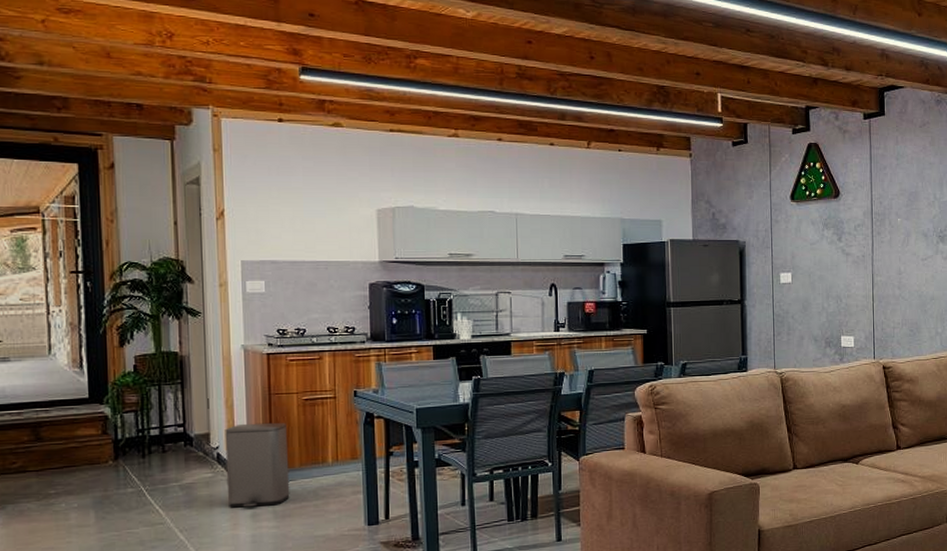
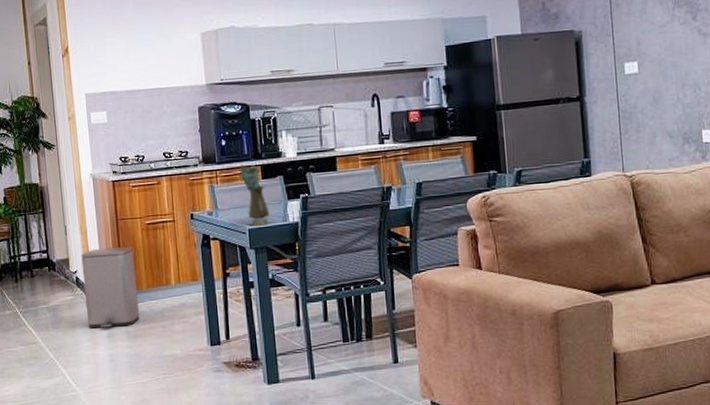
vase: none [409,343,440,406] -> present [238,164,270,226]

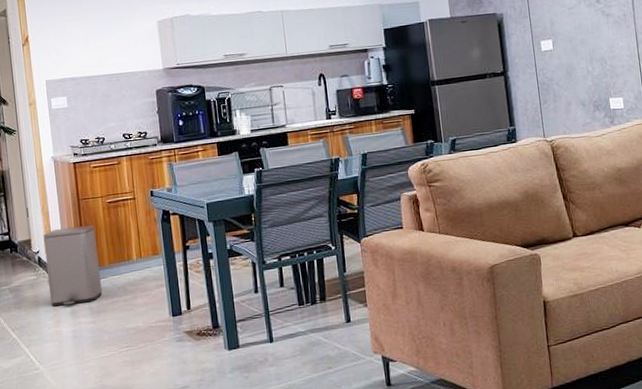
vase: present [238,164,270,226] -> none [196,142,227,201]

